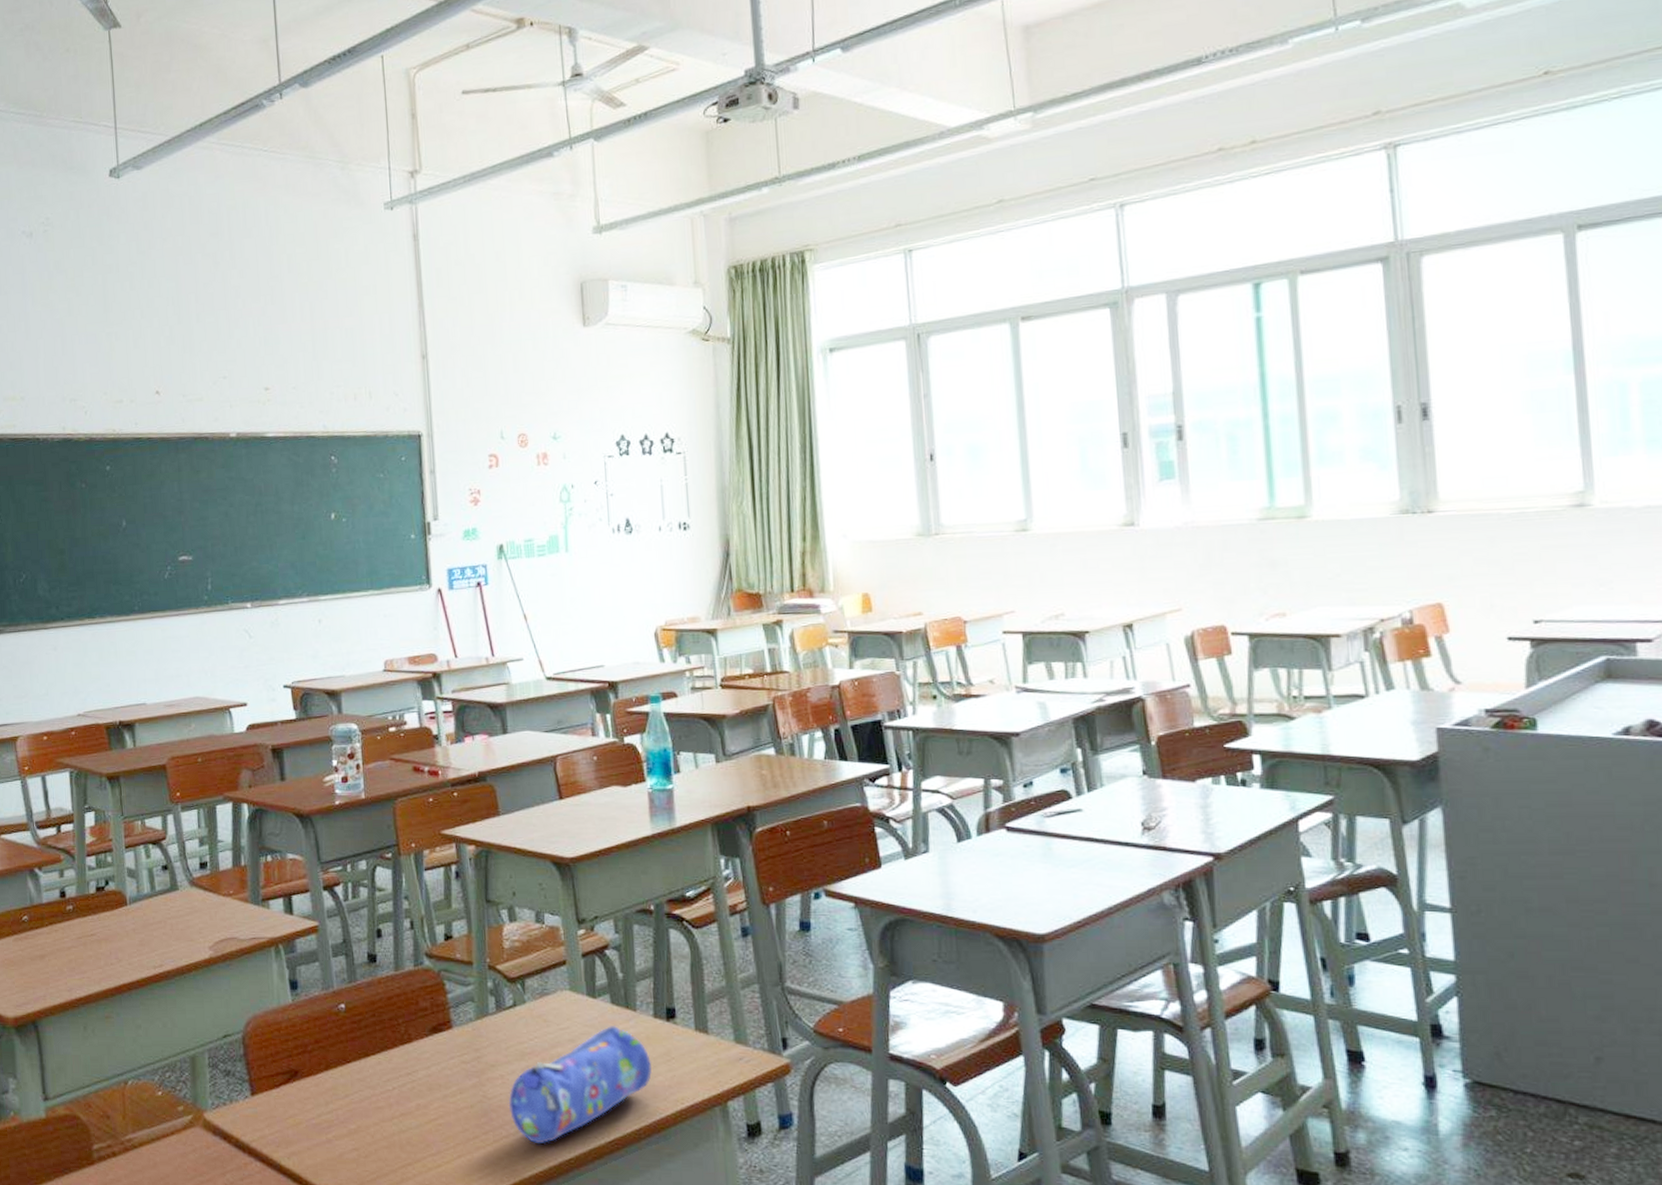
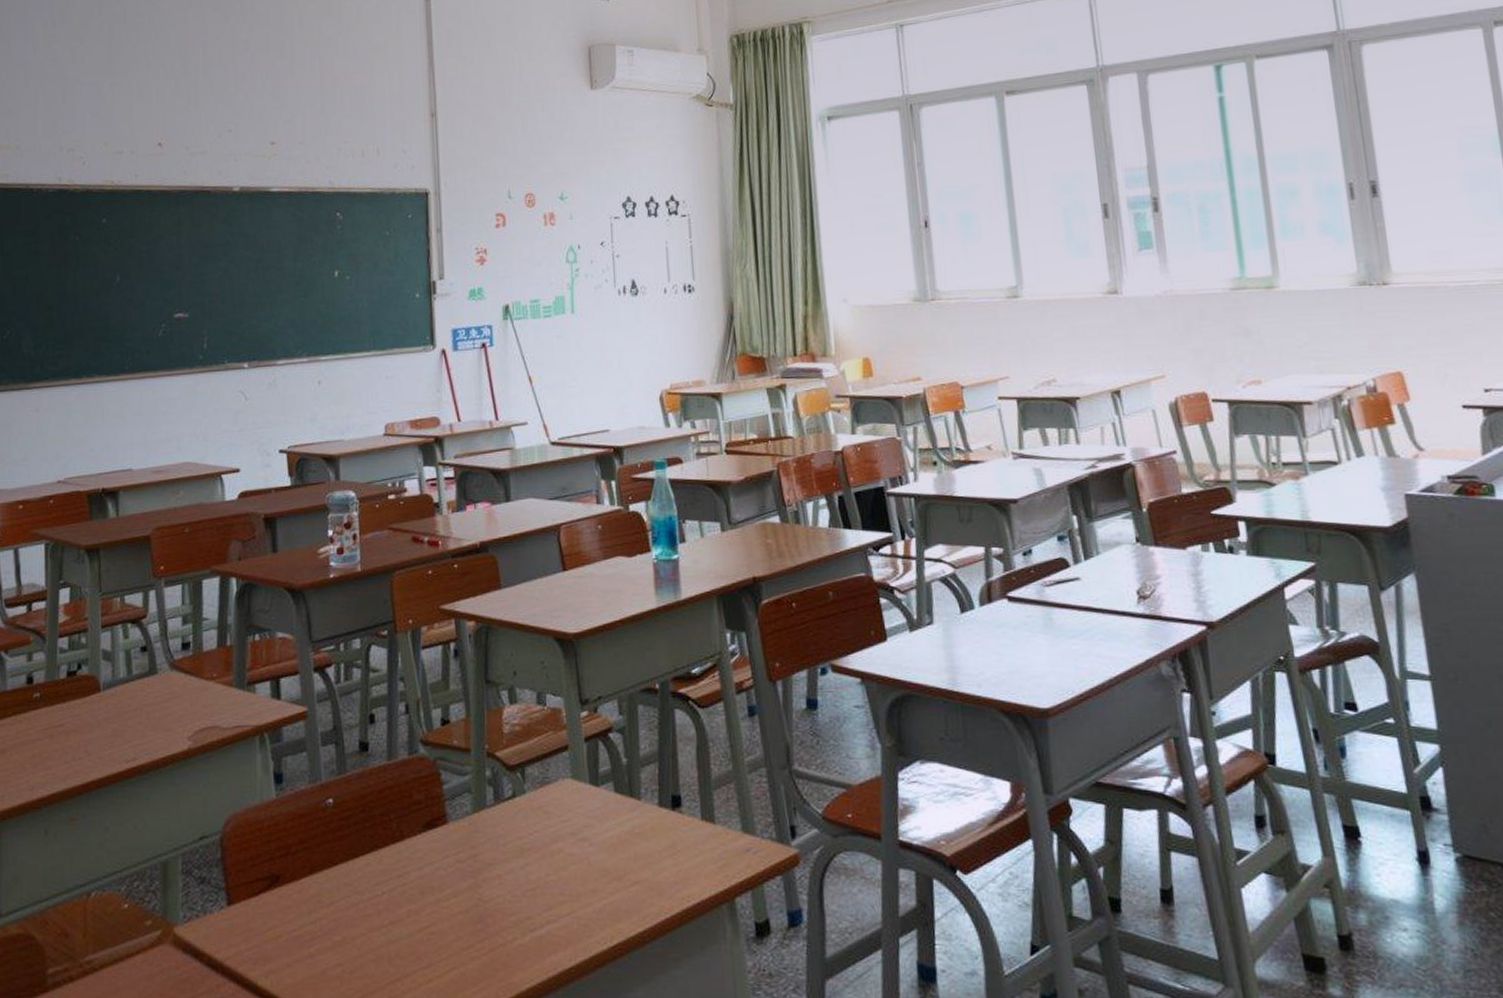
pencil case: present [508,1026,652,1143] -> none [505,817,657,951]

